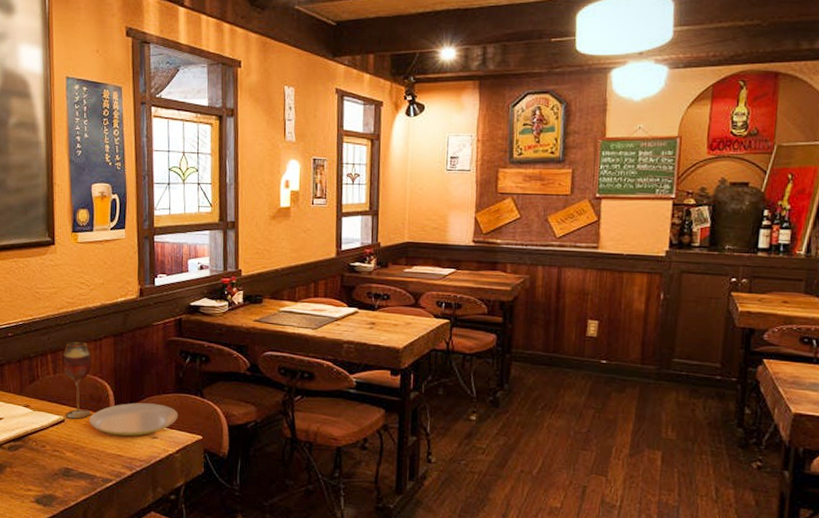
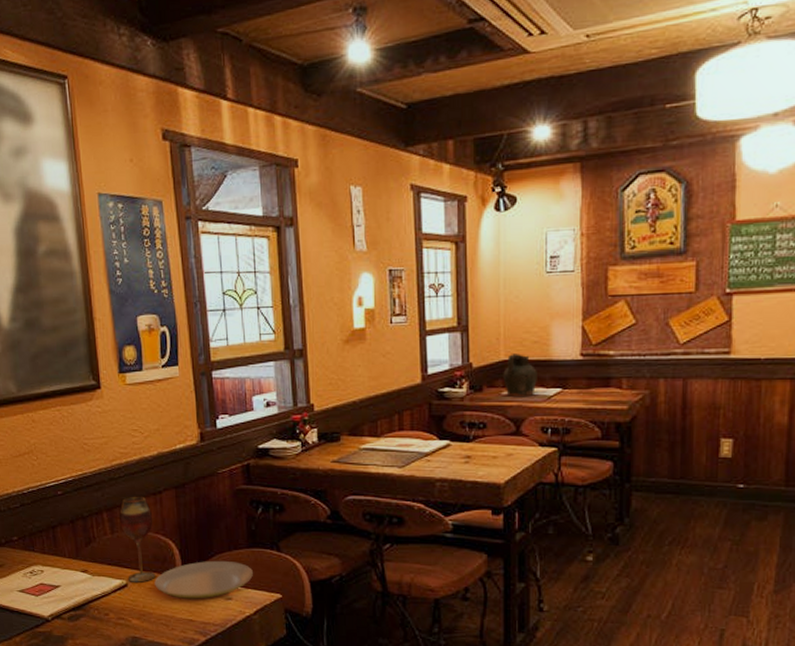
ceramic jug: none [406,237,435,275] -> present [503,354,537,398]

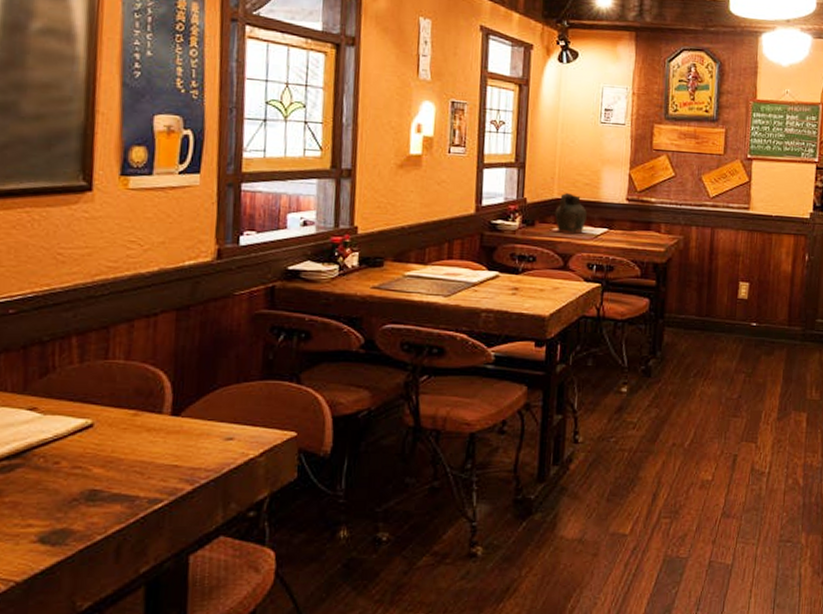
wineglass: present [119,497,155,583] -> none [93,319,142,422]
plate: present [154,560,253,599] -> none [132,394,264,440]

